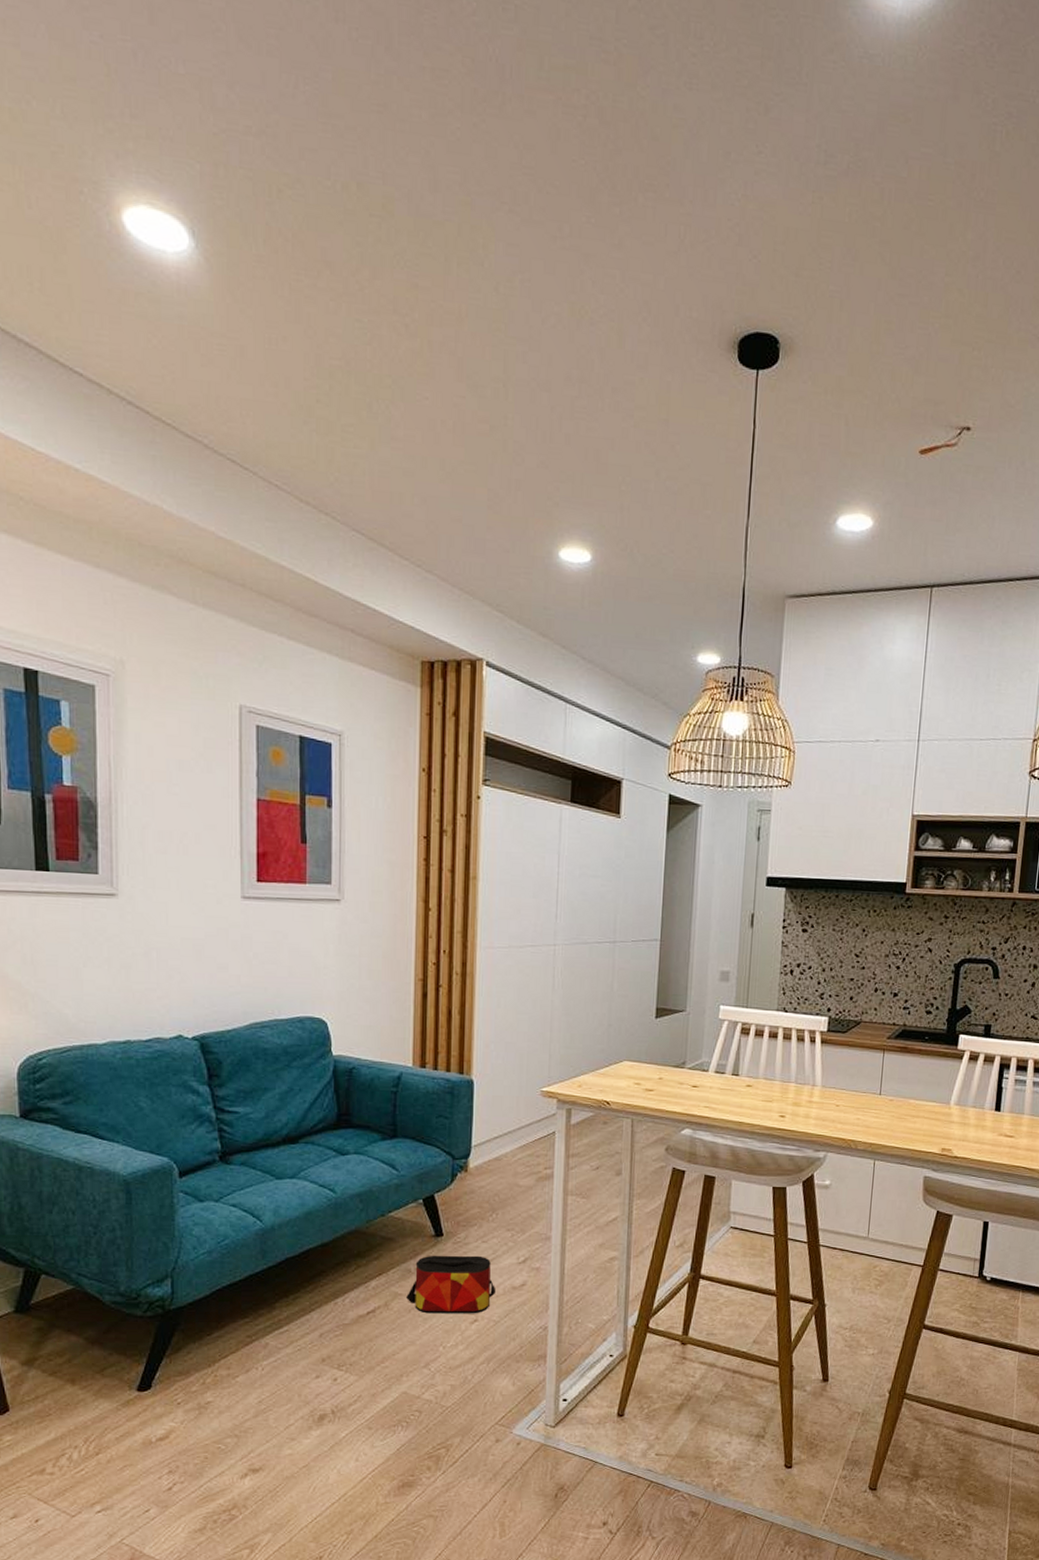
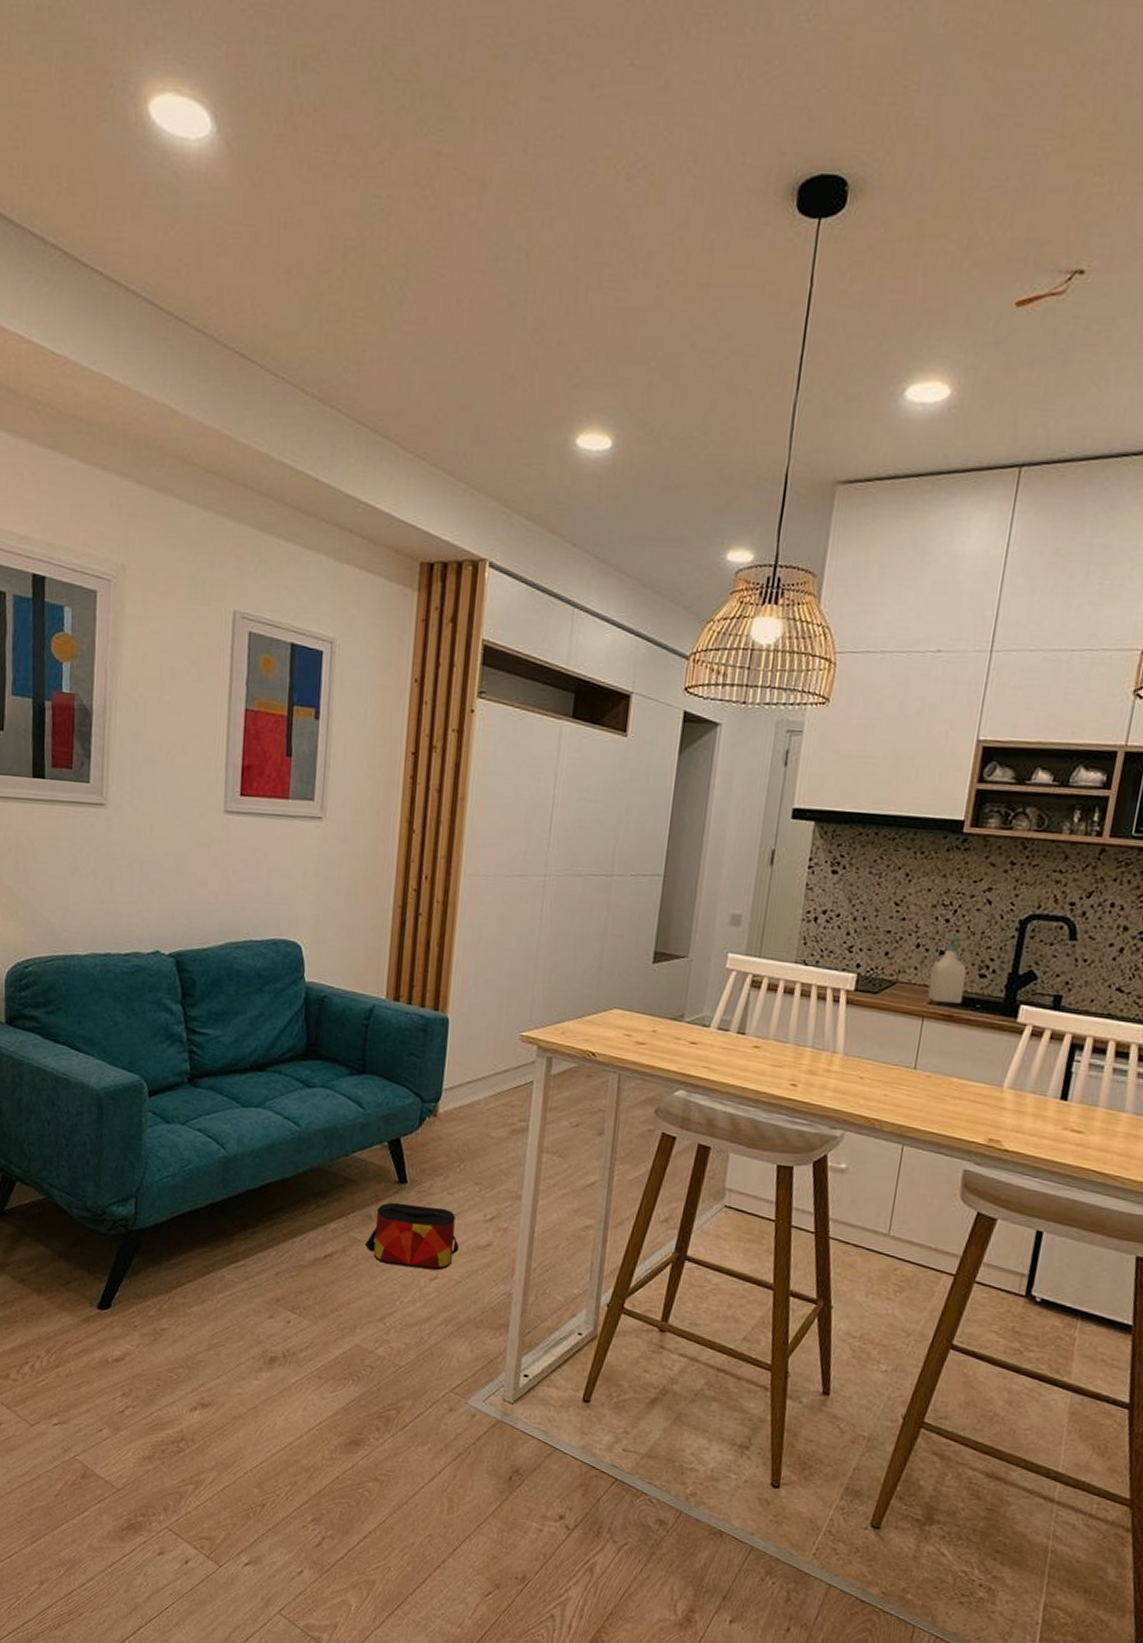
soap bottle: none [886,978,916,1037] -> present [927,933,966,1004]

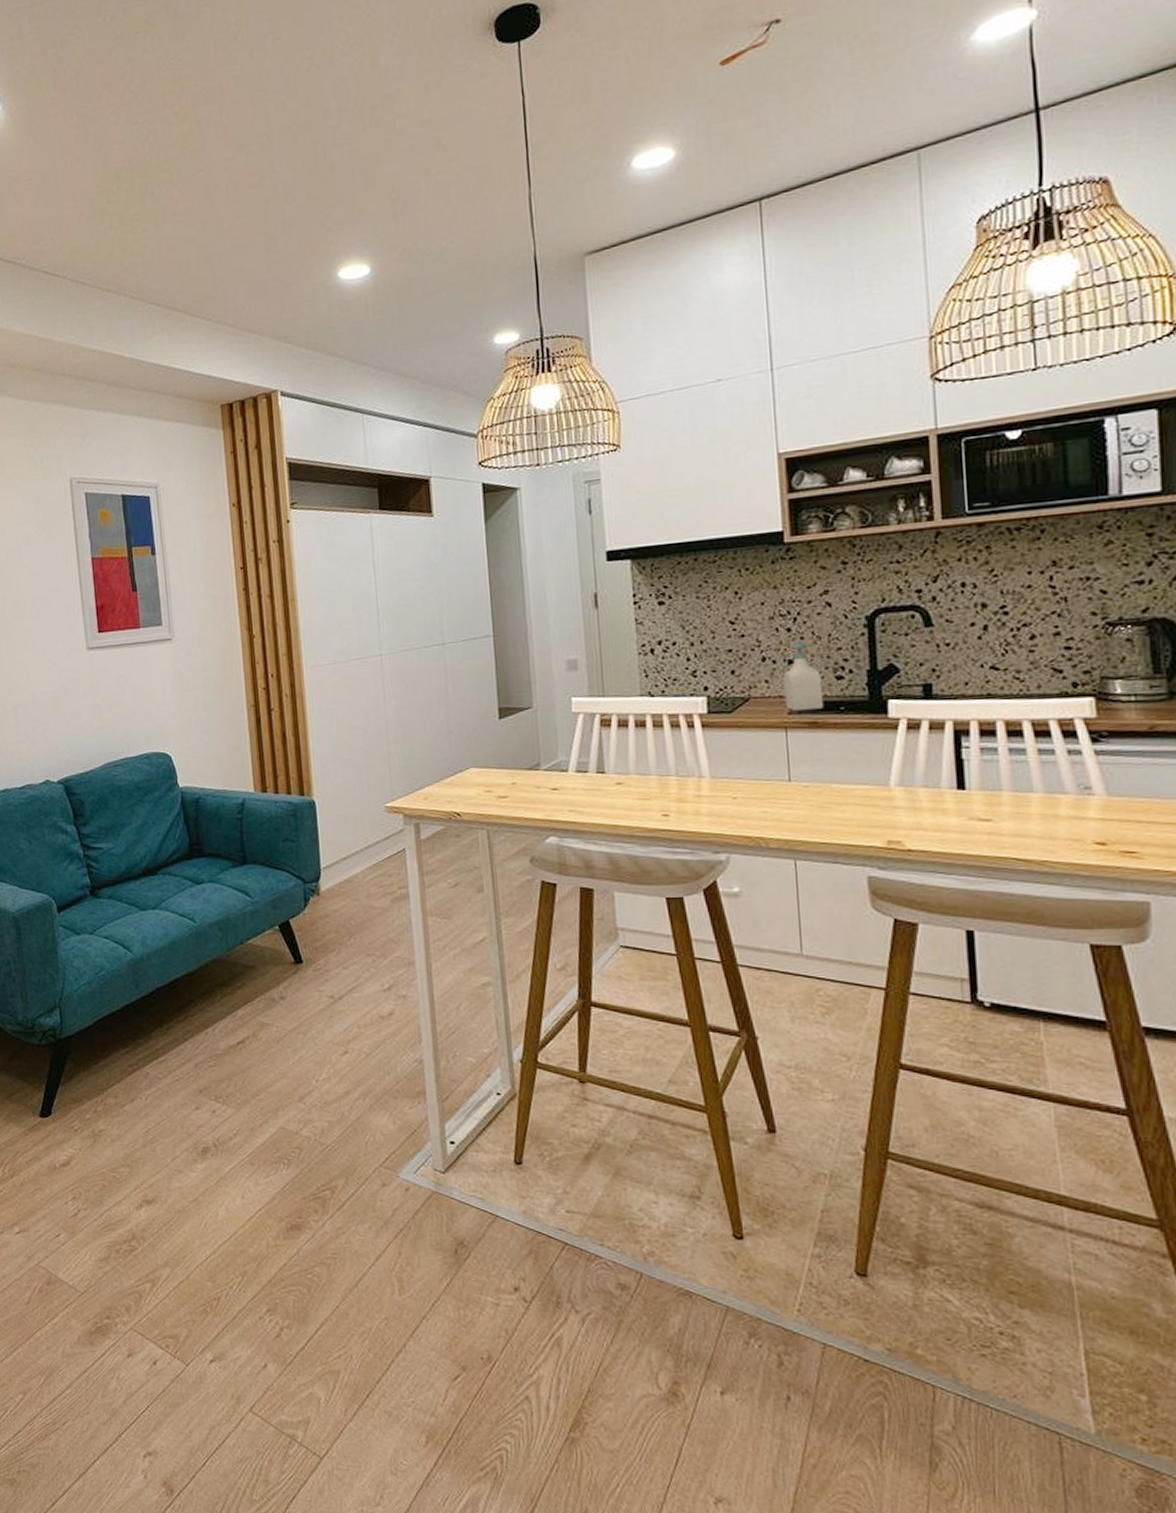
bag: present [364,1202,460,1271] -> none [272,983,364,1045]

